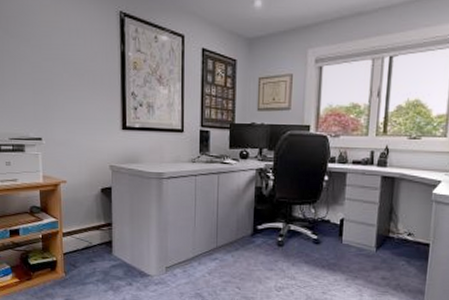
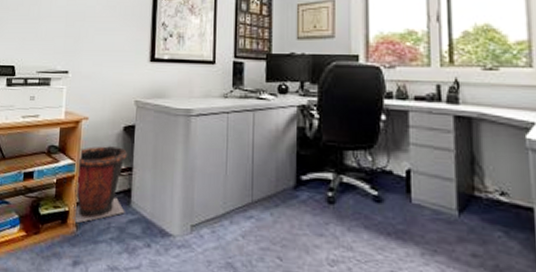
waste bin: none [60,205,108,270] -> present [73,145,128,224]

